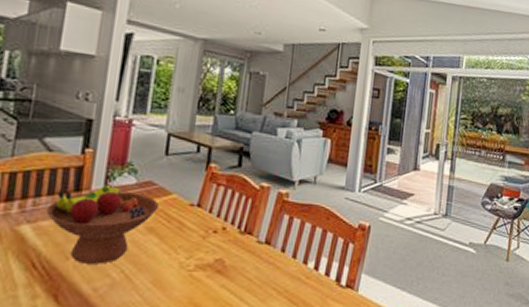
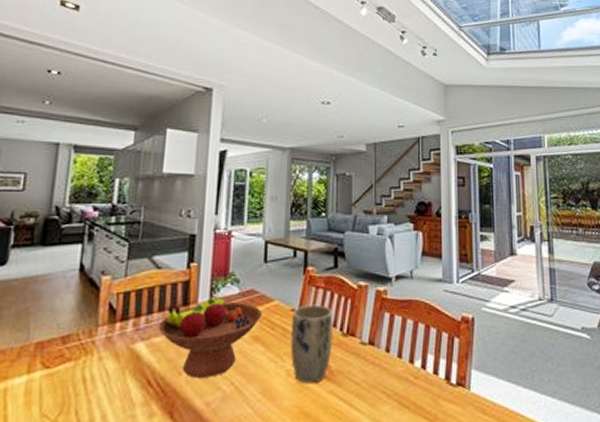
plant pot: none [185,201,233,277] -> present [290,304,333,384]

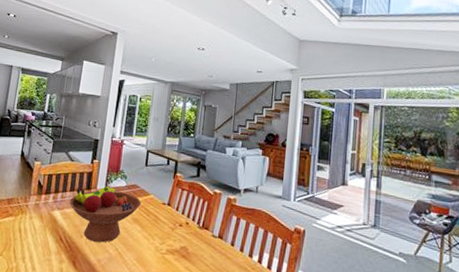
plant pot: present [290,304,333,384] -> none [159,201,193,260]

